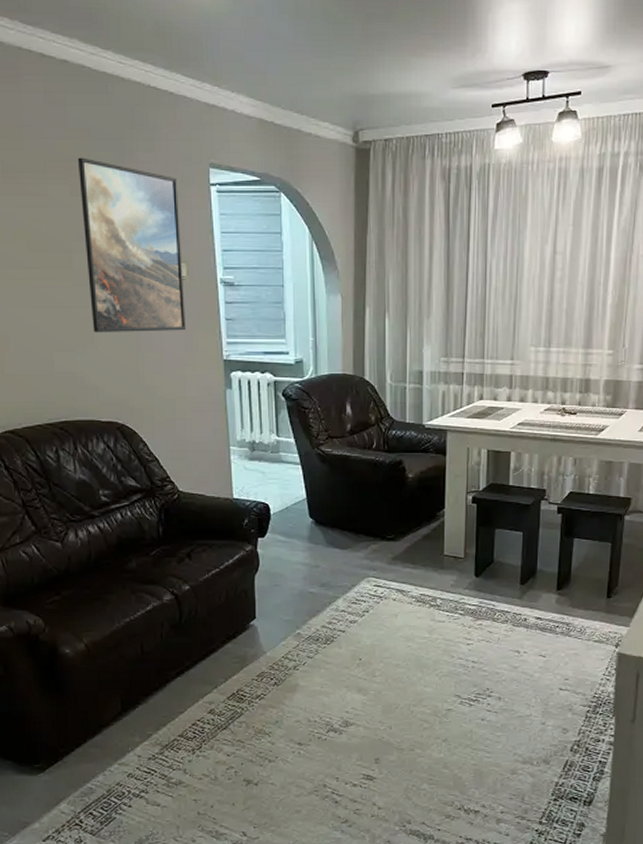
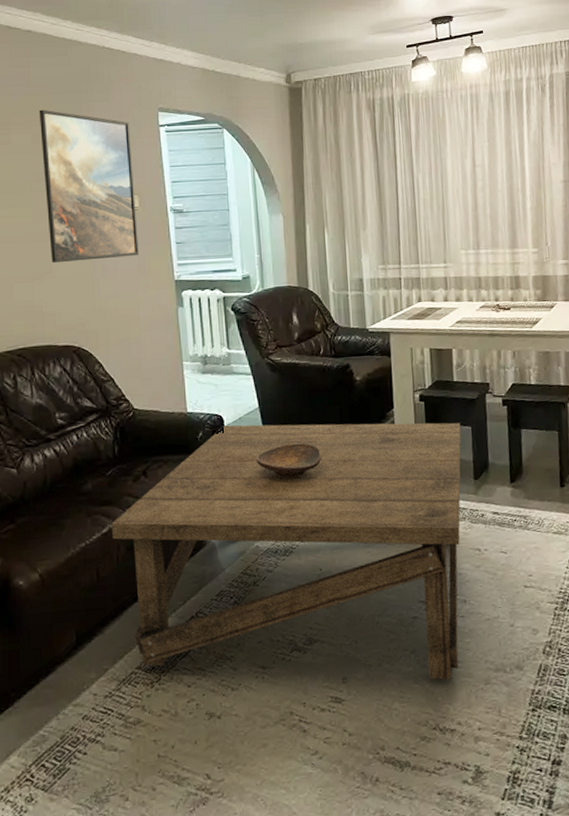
coffee table: none [155,514,512,768] -> present [111,422,461,681]
decorative bowl: none [302,537,368,570] -> present [256,442,322,478]

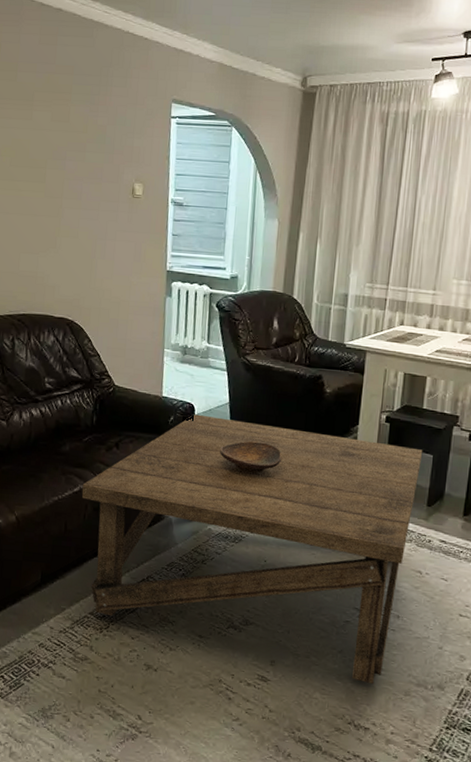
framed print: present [38,109,139,264] -> none [56,89,143,243]

